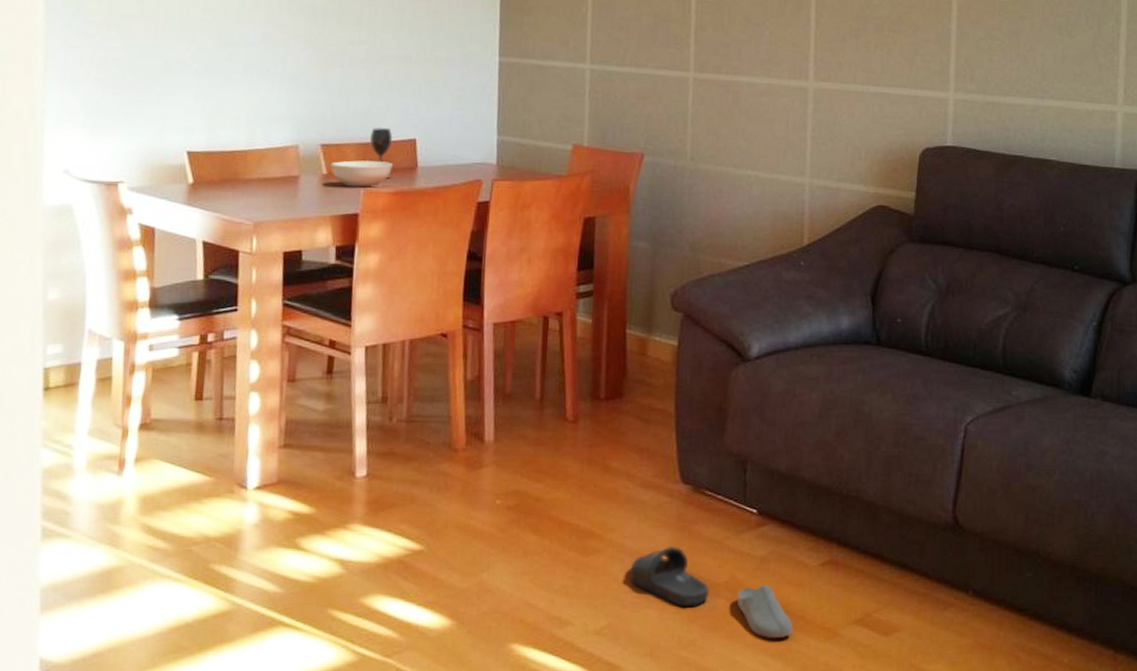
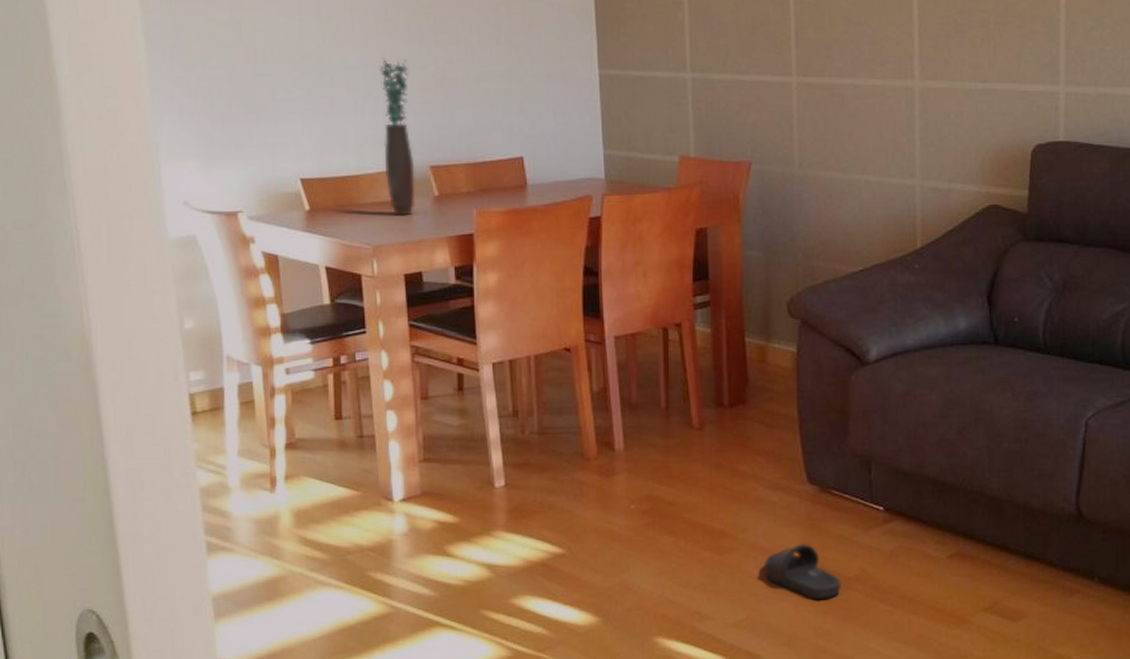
vase: none [273,35,309,193] -> present [379,57,416,216]
bowl: present [330,160,394,188] -> none [442,181,503,208]
wine glass: present [369,127,393,179] -> none [477,146,501,198]
slipper: present [736,585,793,638] -> none [868,577,924,626]

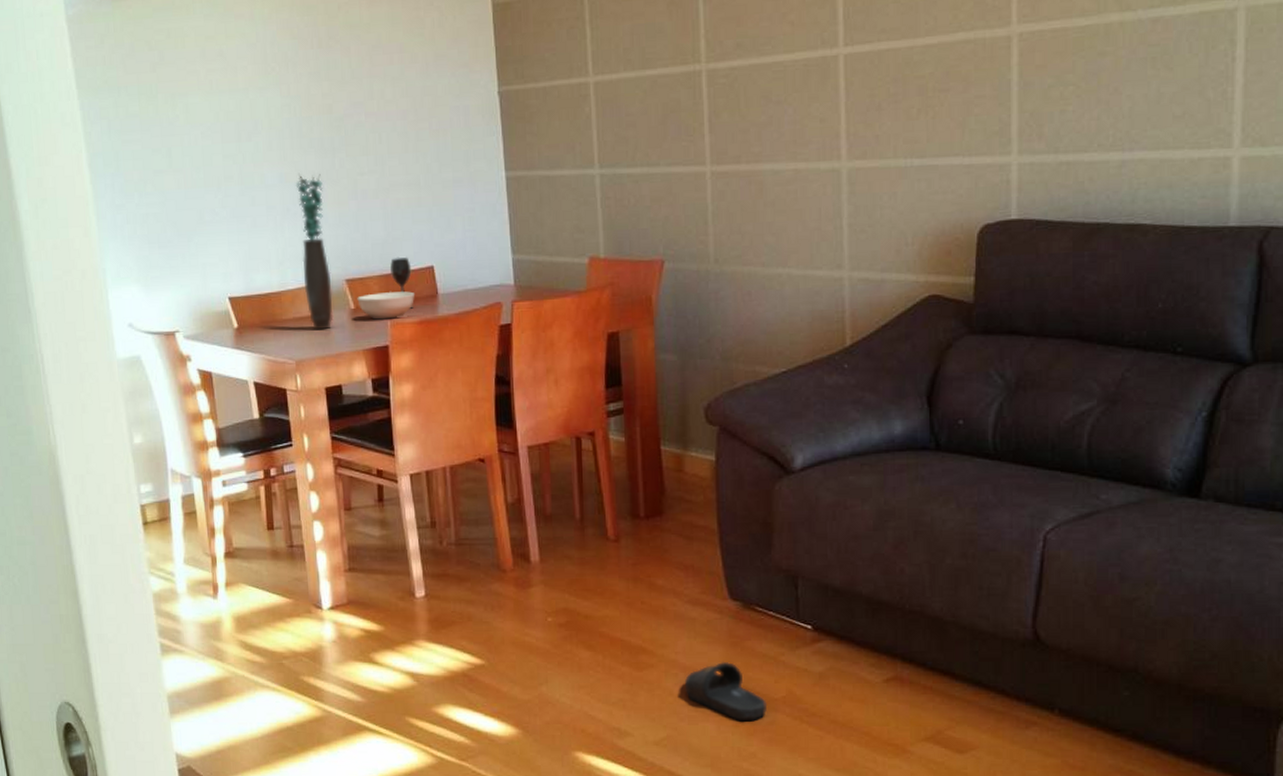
bowl: none [442,181,503,208] -> present [357,291,415,320]
wine glass: none [477,146,501,198] -> present [389,257,414,309]

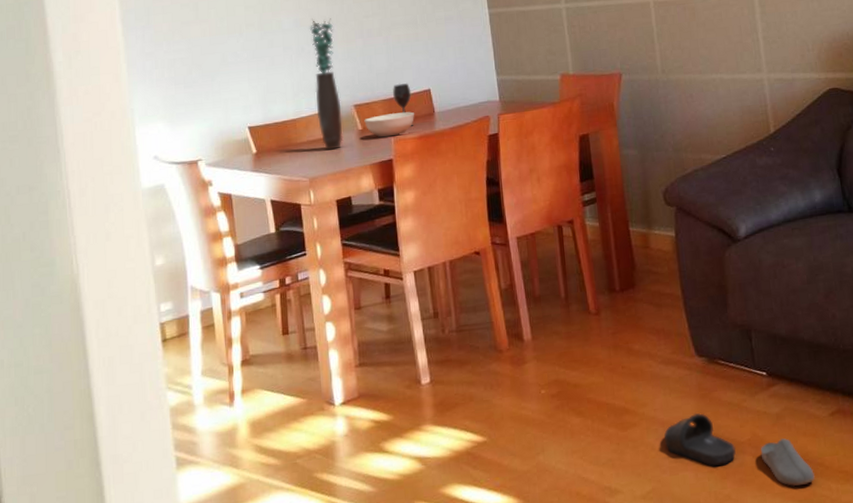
slipper: none [796,701,858,753] -> present [760,438,815,486]

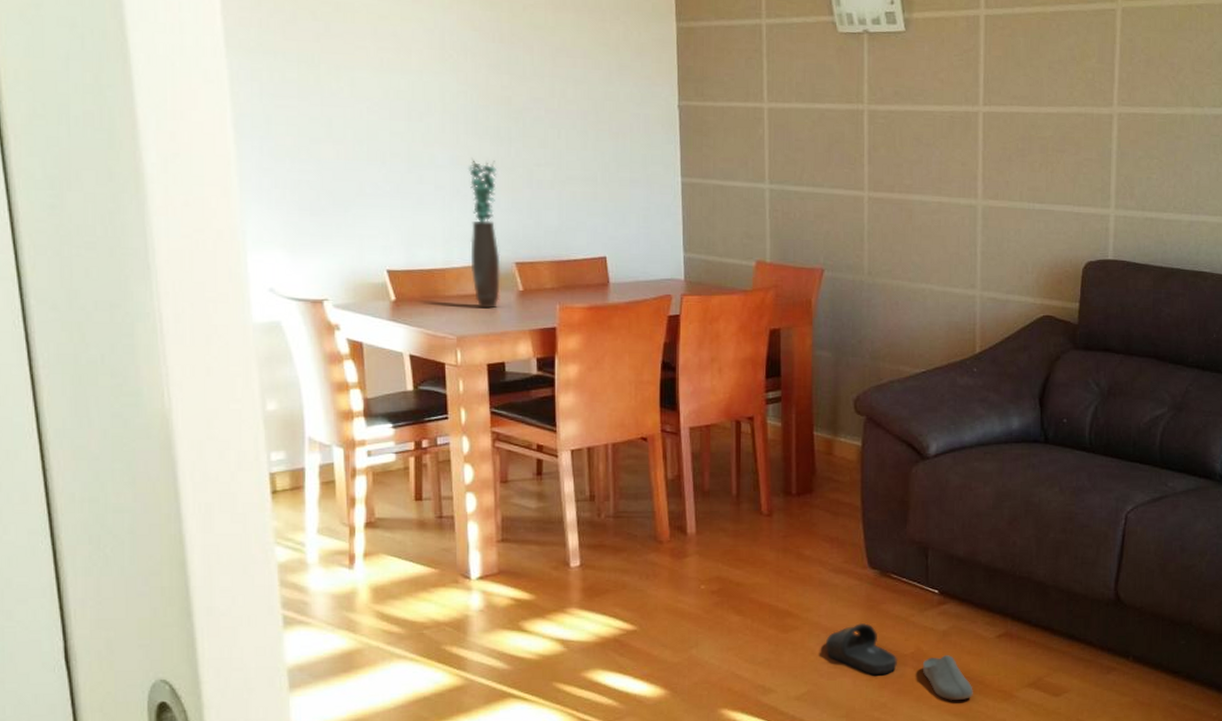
bowl: present [364,111,415,138] -> none [526,277,586,303]
wine glass: present [392,83,414,126] -> none [561,245,584,295]

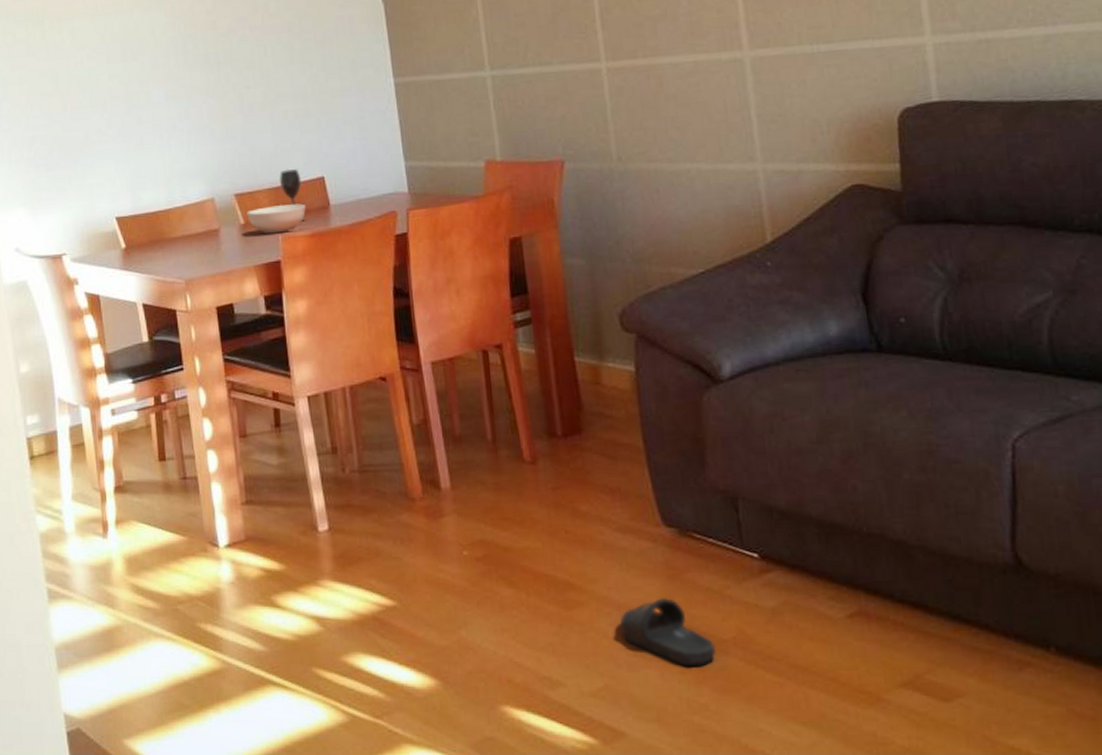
vase: present [468,157,500,309] -> none [181,89,223,248]
bowl: none [526,277,586,303] -> present [247,203,307,234]
wine glass: none [561,245,584,295] -> present [279,169,305,221]
slipper: present [922,655,973,700] -> none [749,641,825,703]

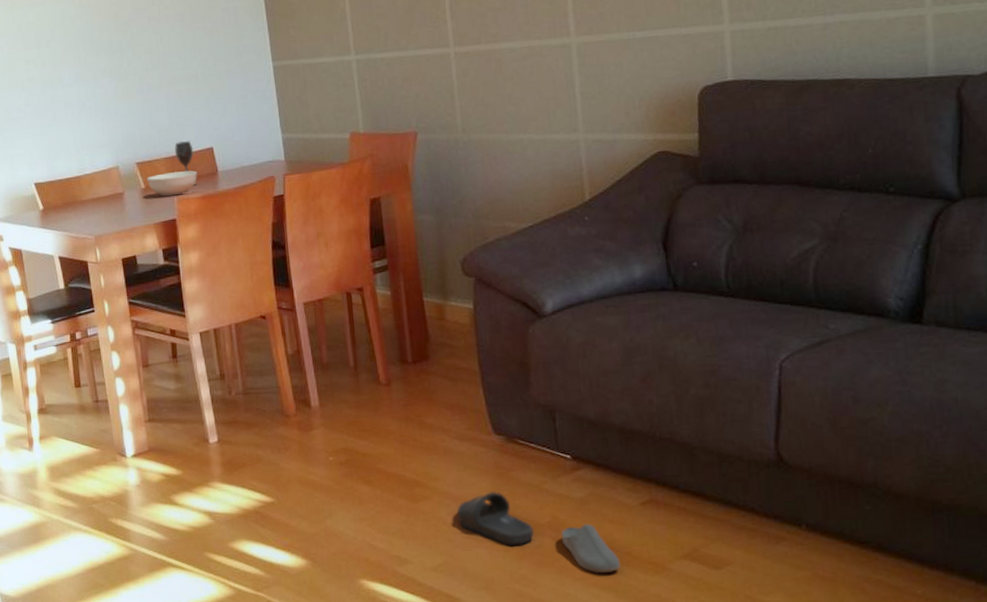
slipper: none [749,641,825,703] -> present [561,524,621,572]

